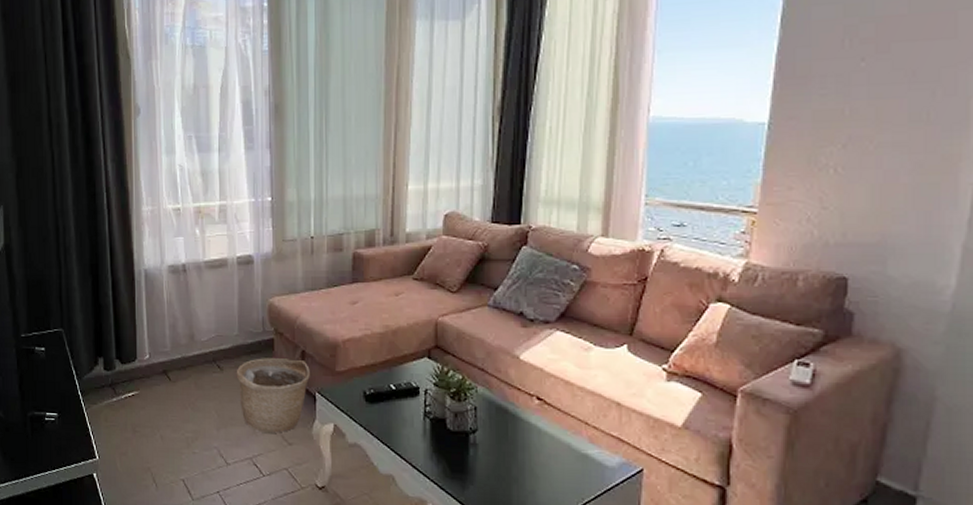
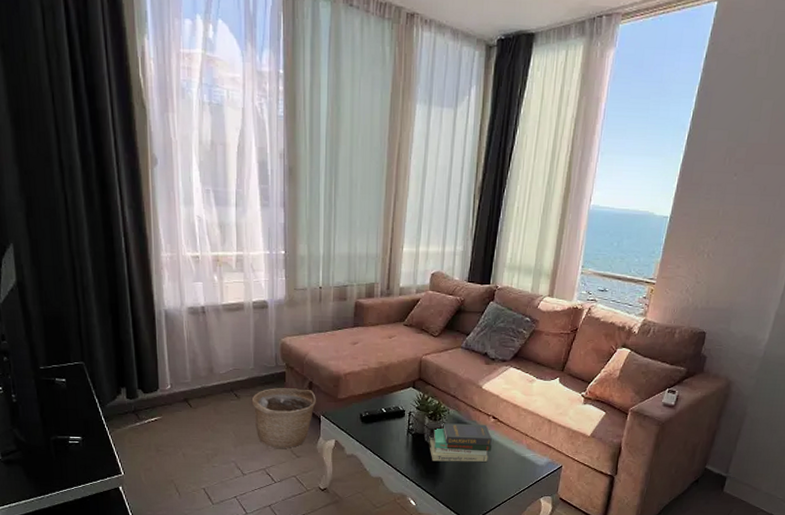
books: none [451,405,538,459] -> present [428,423,492,462]

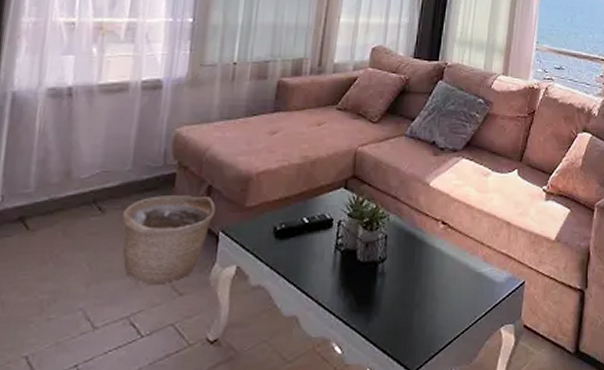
books: present [428,423,492,462] -> none [361,232,441,287]

